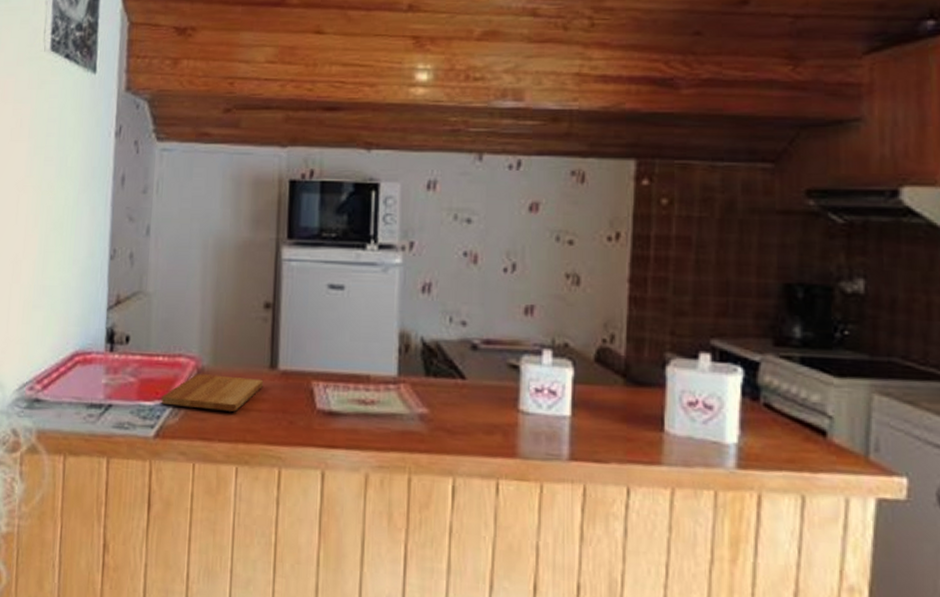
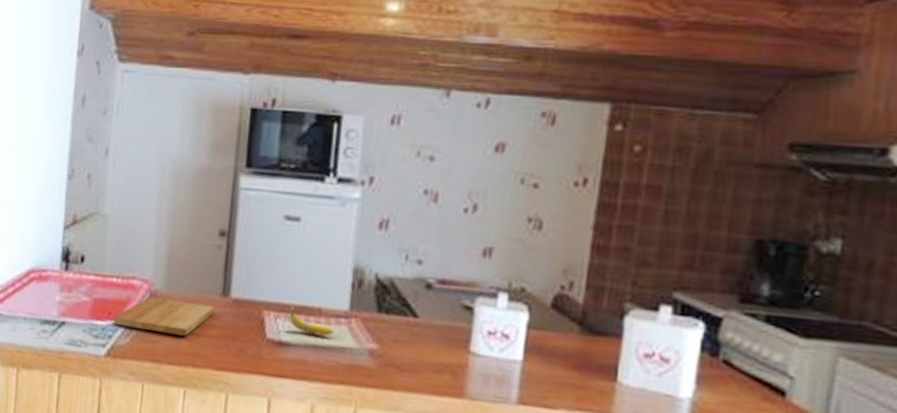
fruit: none [338,376,383,403] -> present [289,307,334,336]

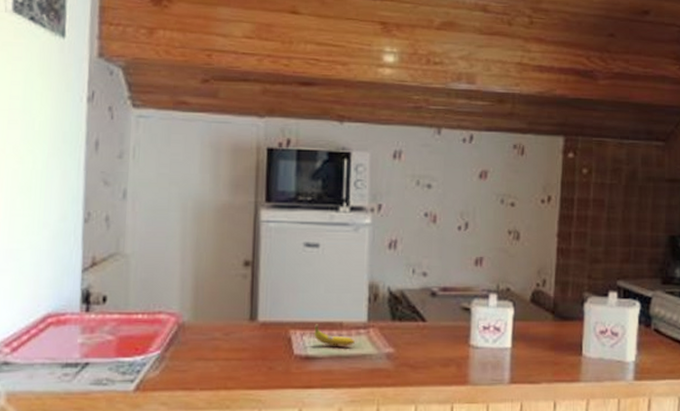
cutting board: present [113,297,215,336] -> none [140,329,244,362]

